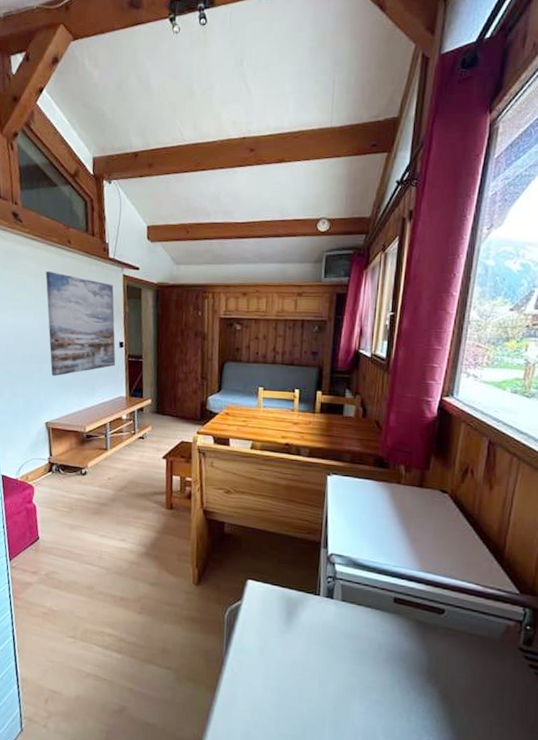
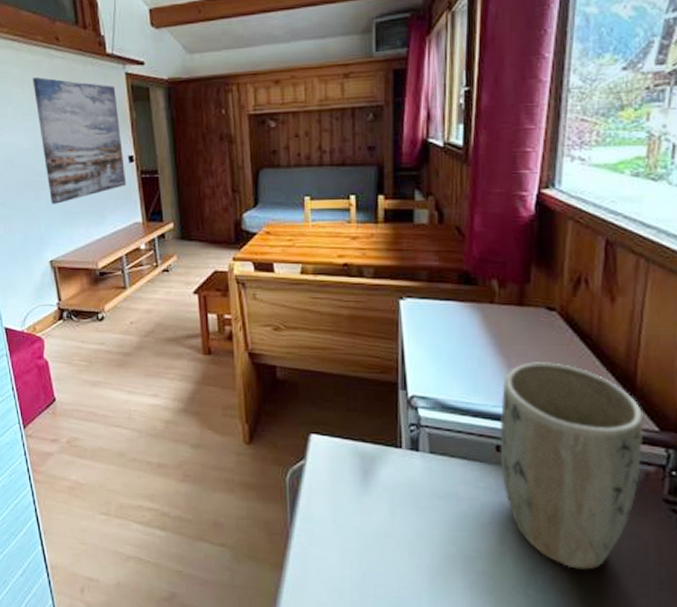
plant pot: none [396,532,508,702] -> present [499,362,644,570]

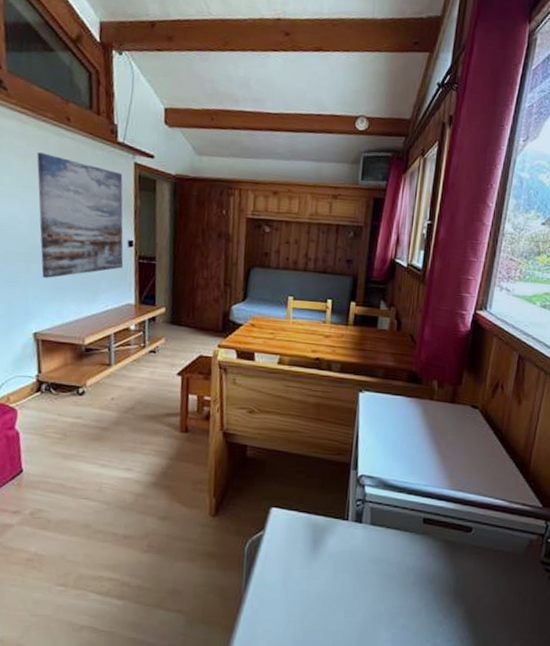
plant pot: present [499,362,644,570] -> none [425,449,533,620]

